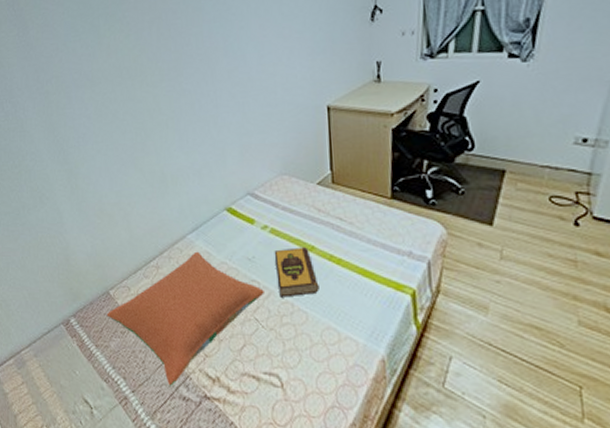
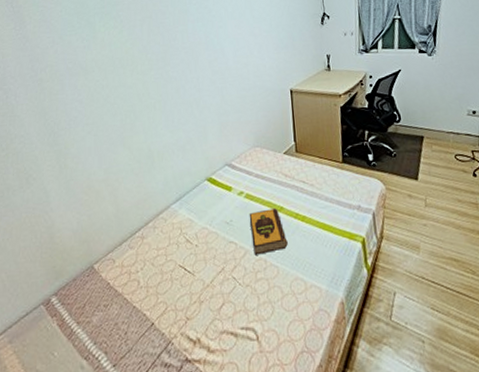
pillow: present [106,251,264,386] -> none [89,219,241,354]

